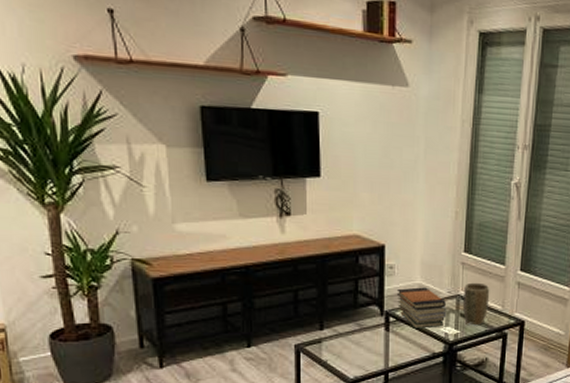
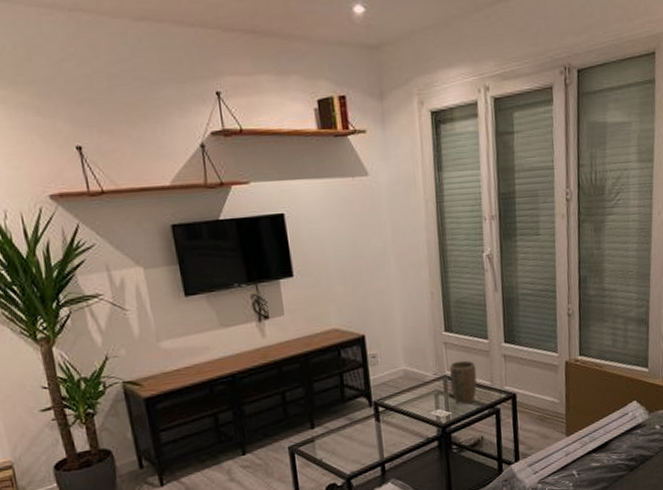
book stack: present [396,287,447,329] -> none [382,372,436,416]

